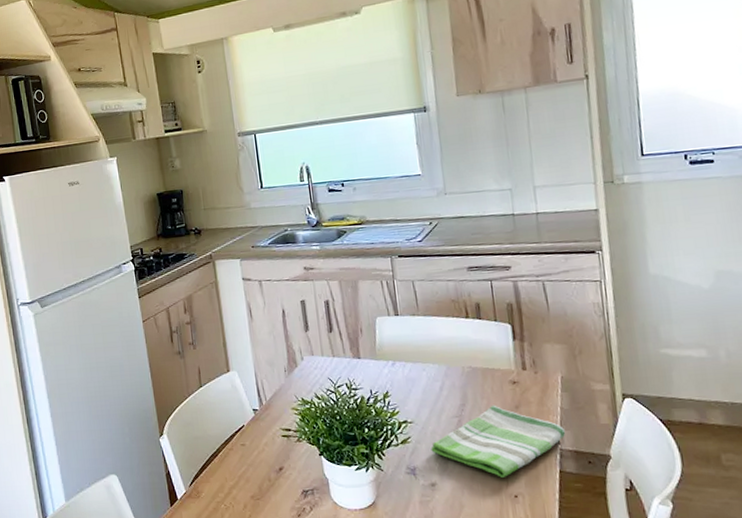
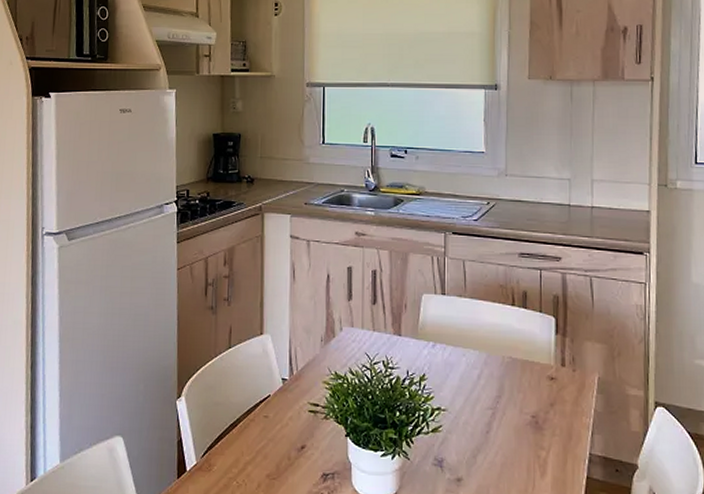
dish towel: present [431,405,566,477] -> none [461,400,597,479]

